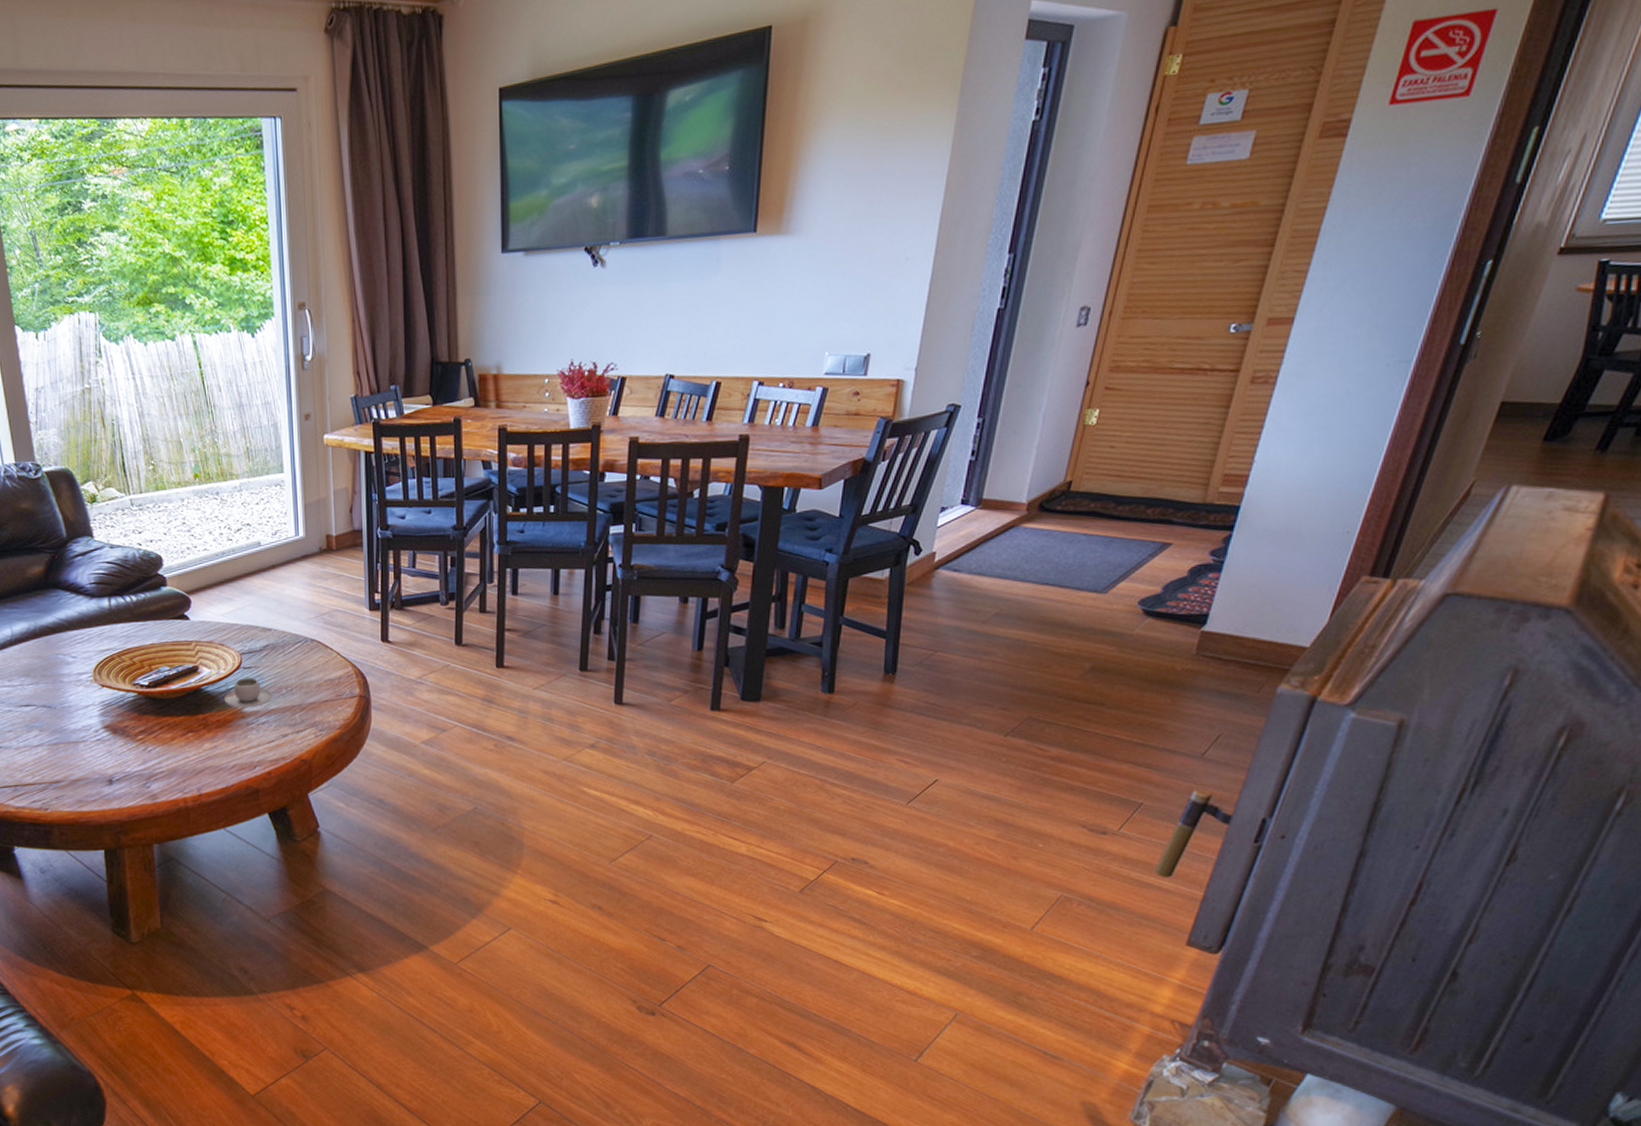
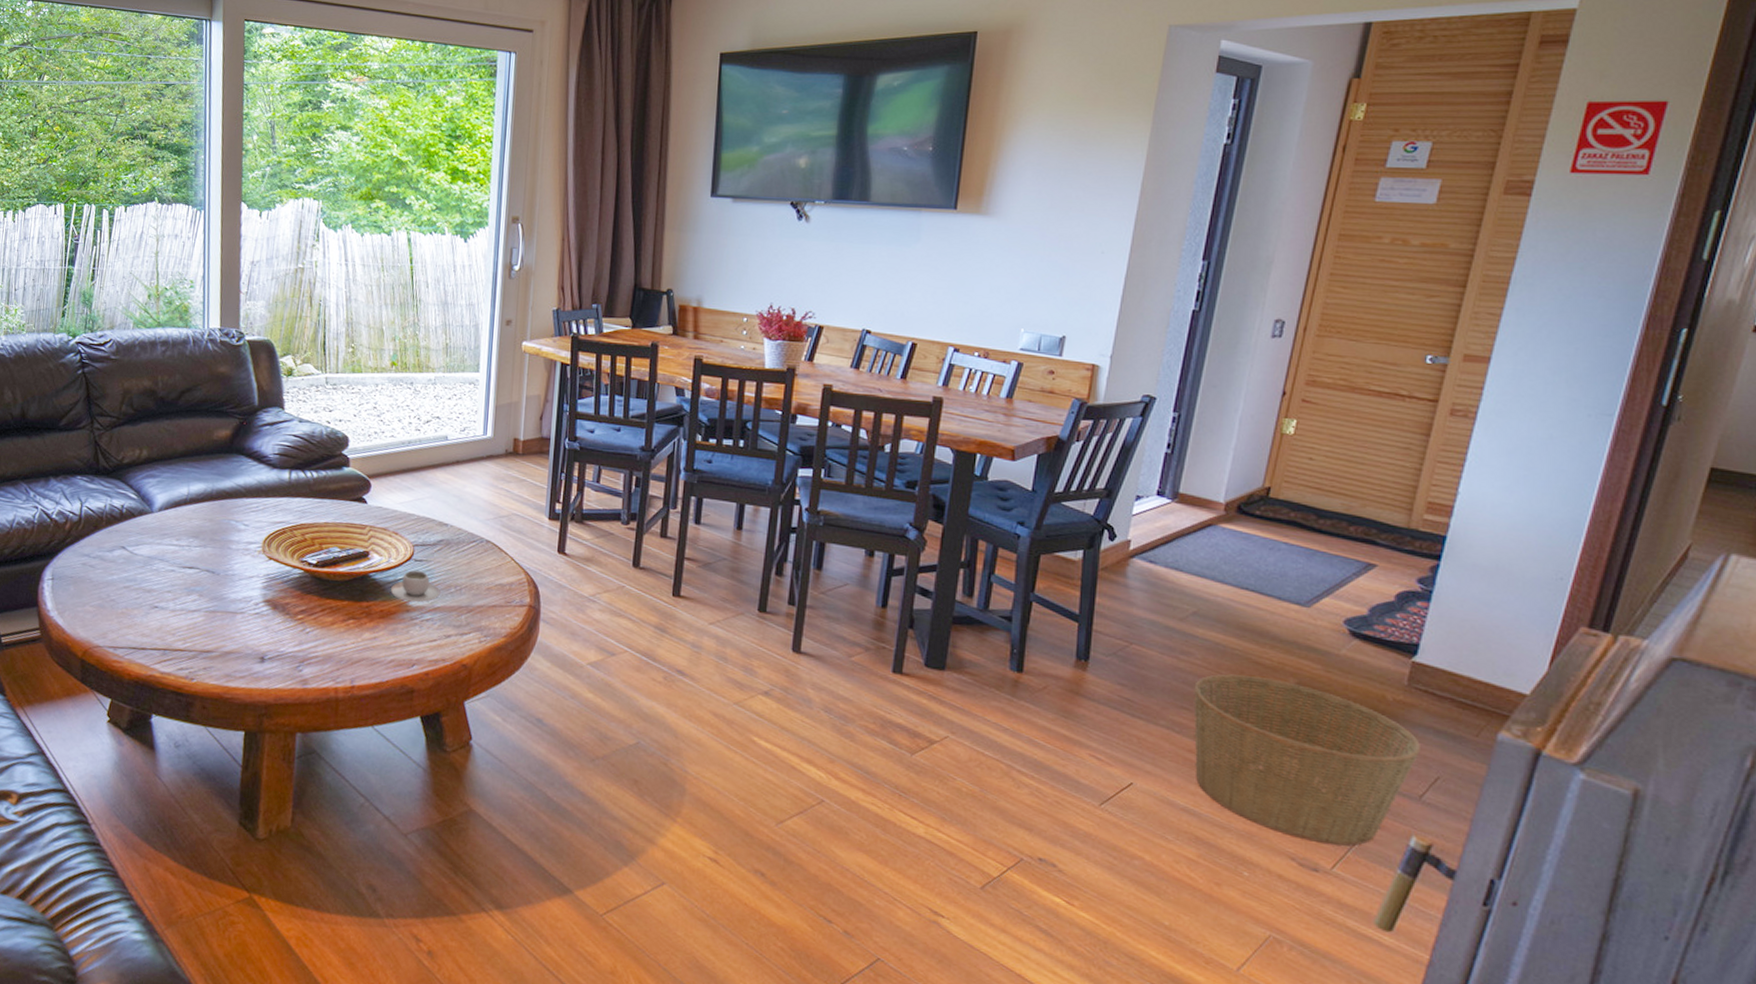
basket: none [994,666,1205,808] -> present [1193,674,1420,846]

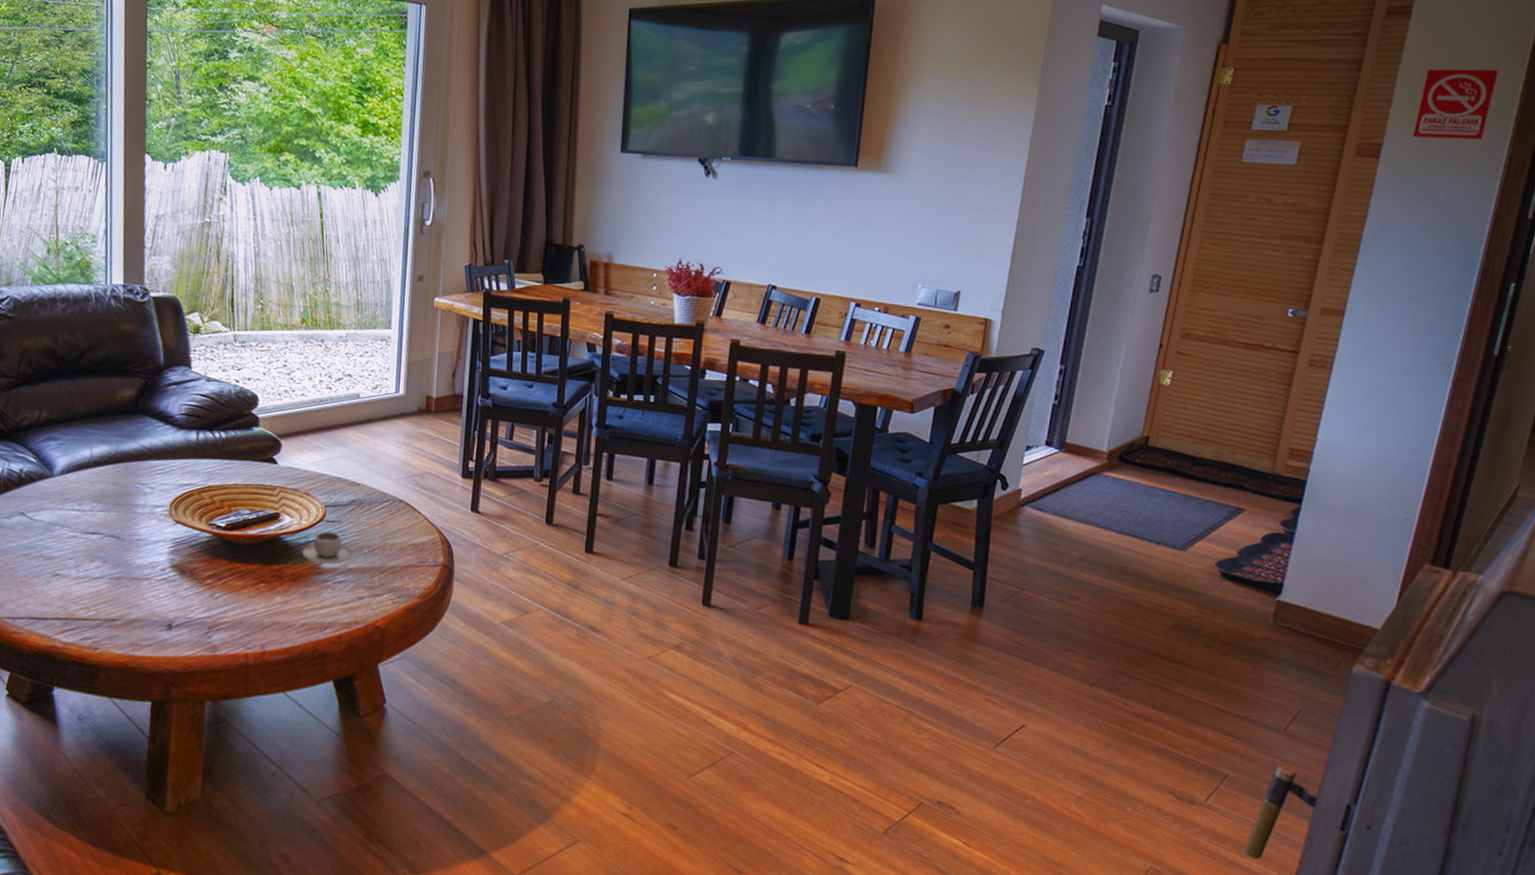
basket: present [1193,674,1420,846] -> none [1080,617,1284,779]

